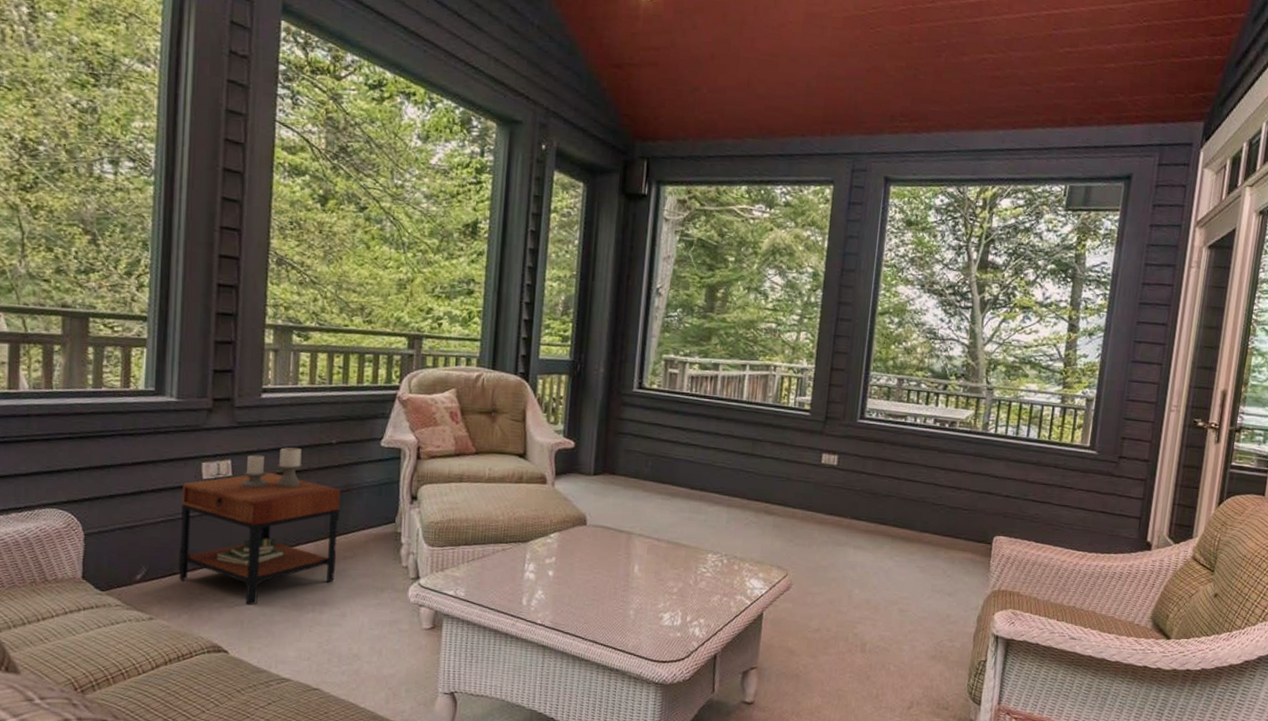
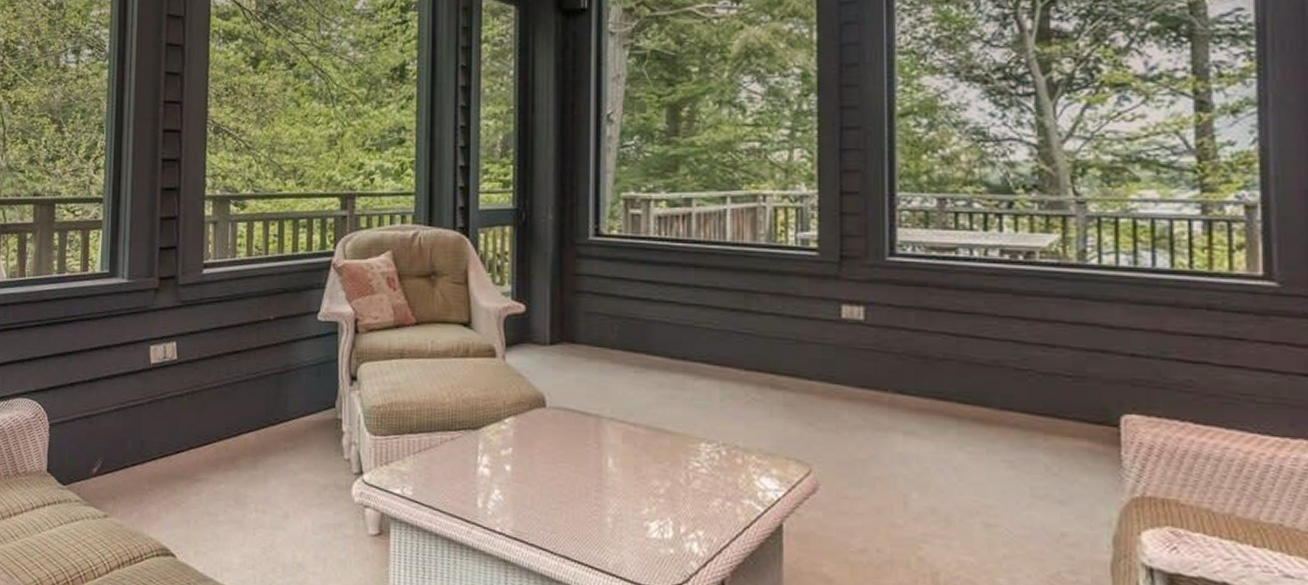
side table: present [178,447,340,605] -> none [130,326,279,503]

